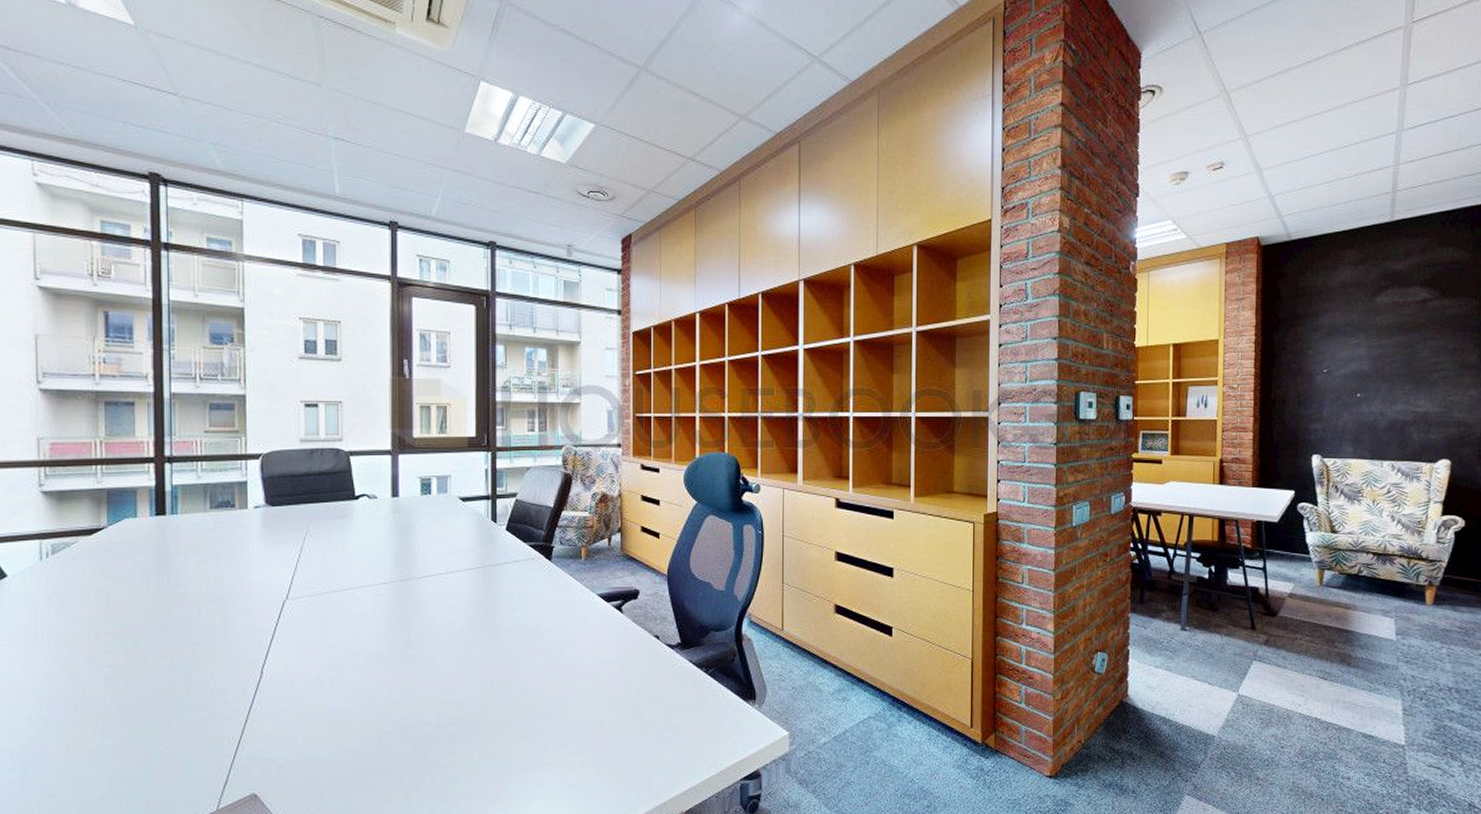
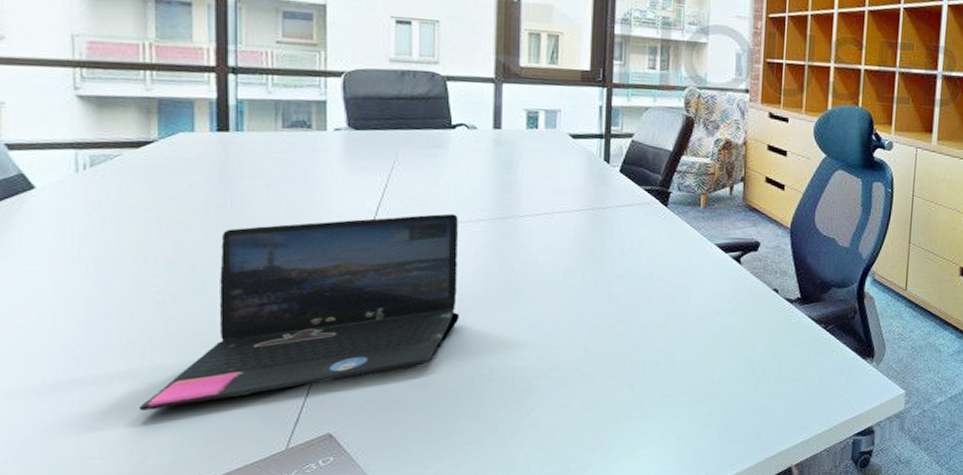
laptop: none [91,579,367,777] -> present [138,213,459,410]

